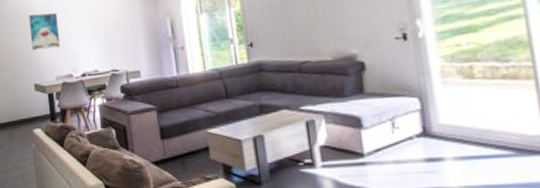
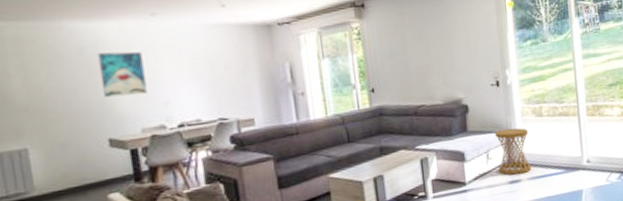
side table: none [401,91,460,151] -> present [494,128,532,175]

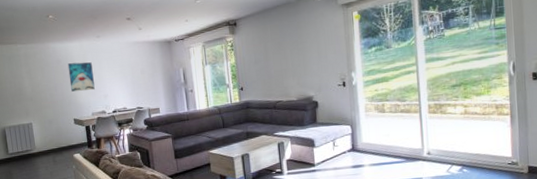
side table: present [494,128,532,175] -> none [340,121,374,161]

